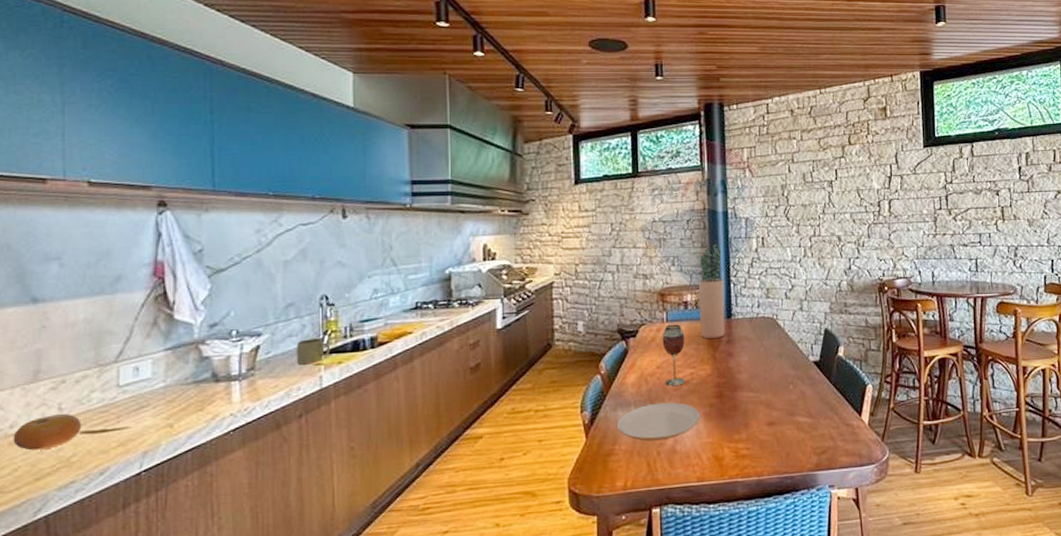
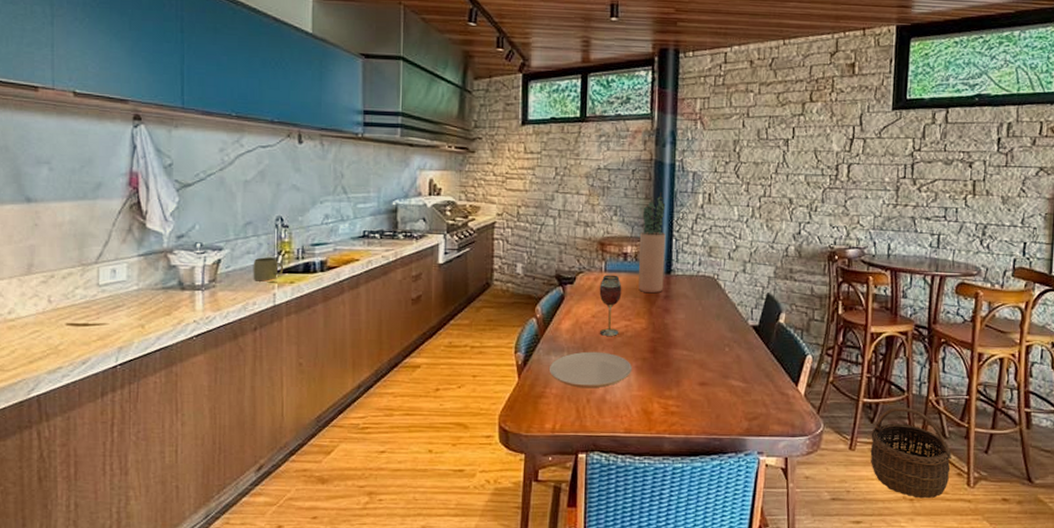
fruit: present [13,413,82,451] -> none [11,305,68,336]
wicker basket: none [934,425,1010,513] -> present [870,406,952,499]

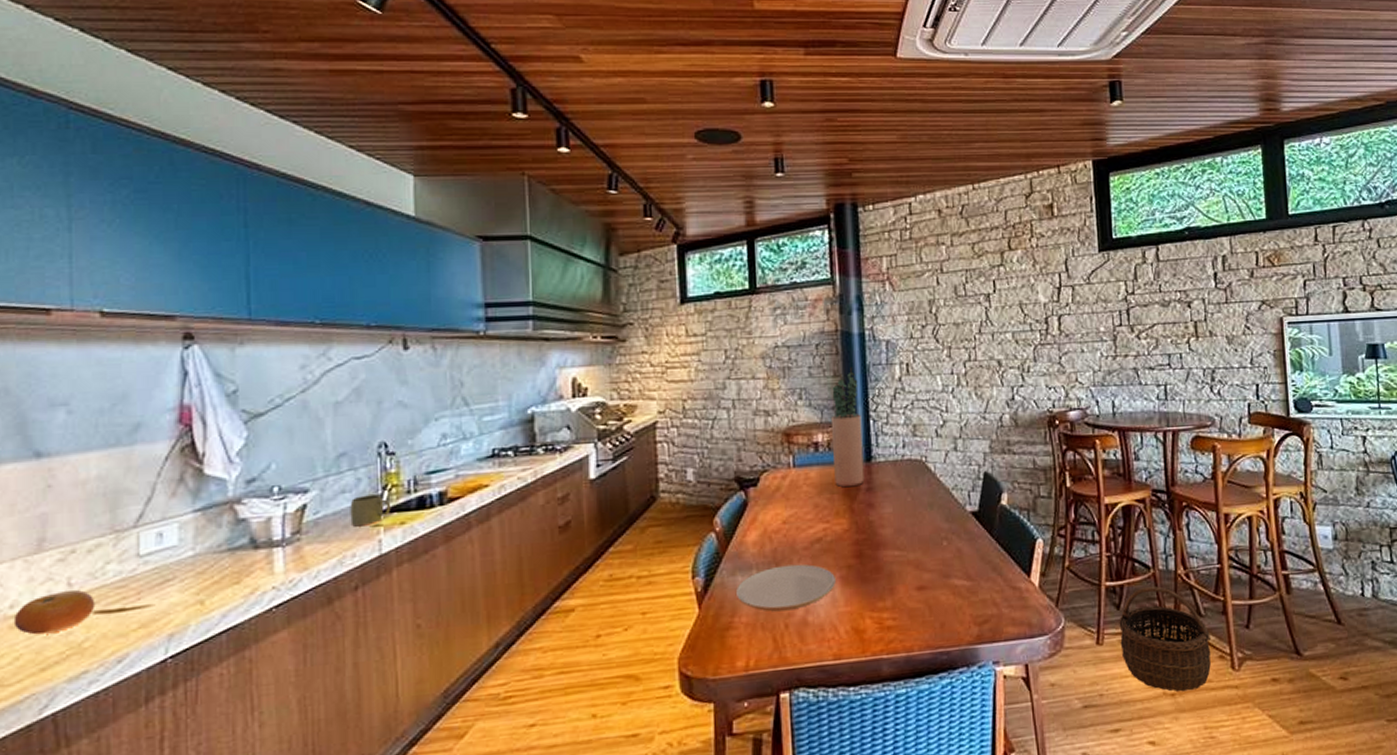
fruit: none [11,305,68,336] -> present [13,589,96,635]
wineglass: present [599,274,622,336] -> none [788,469,817,544]

